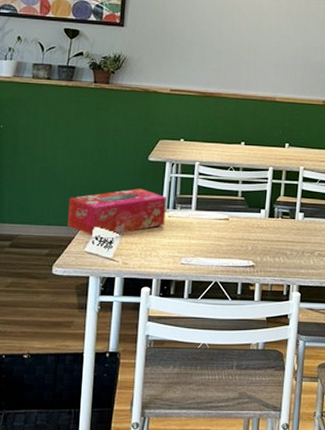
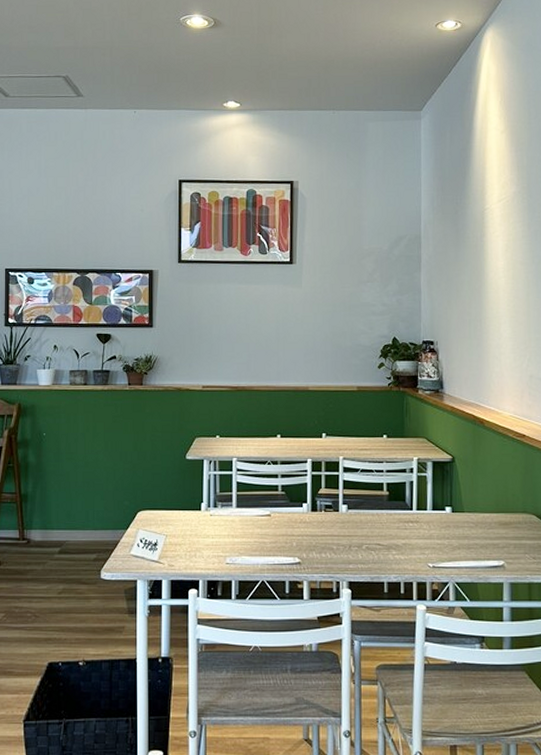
tissue box: present [68,188,166,235] -> none [112,488,207,538]

